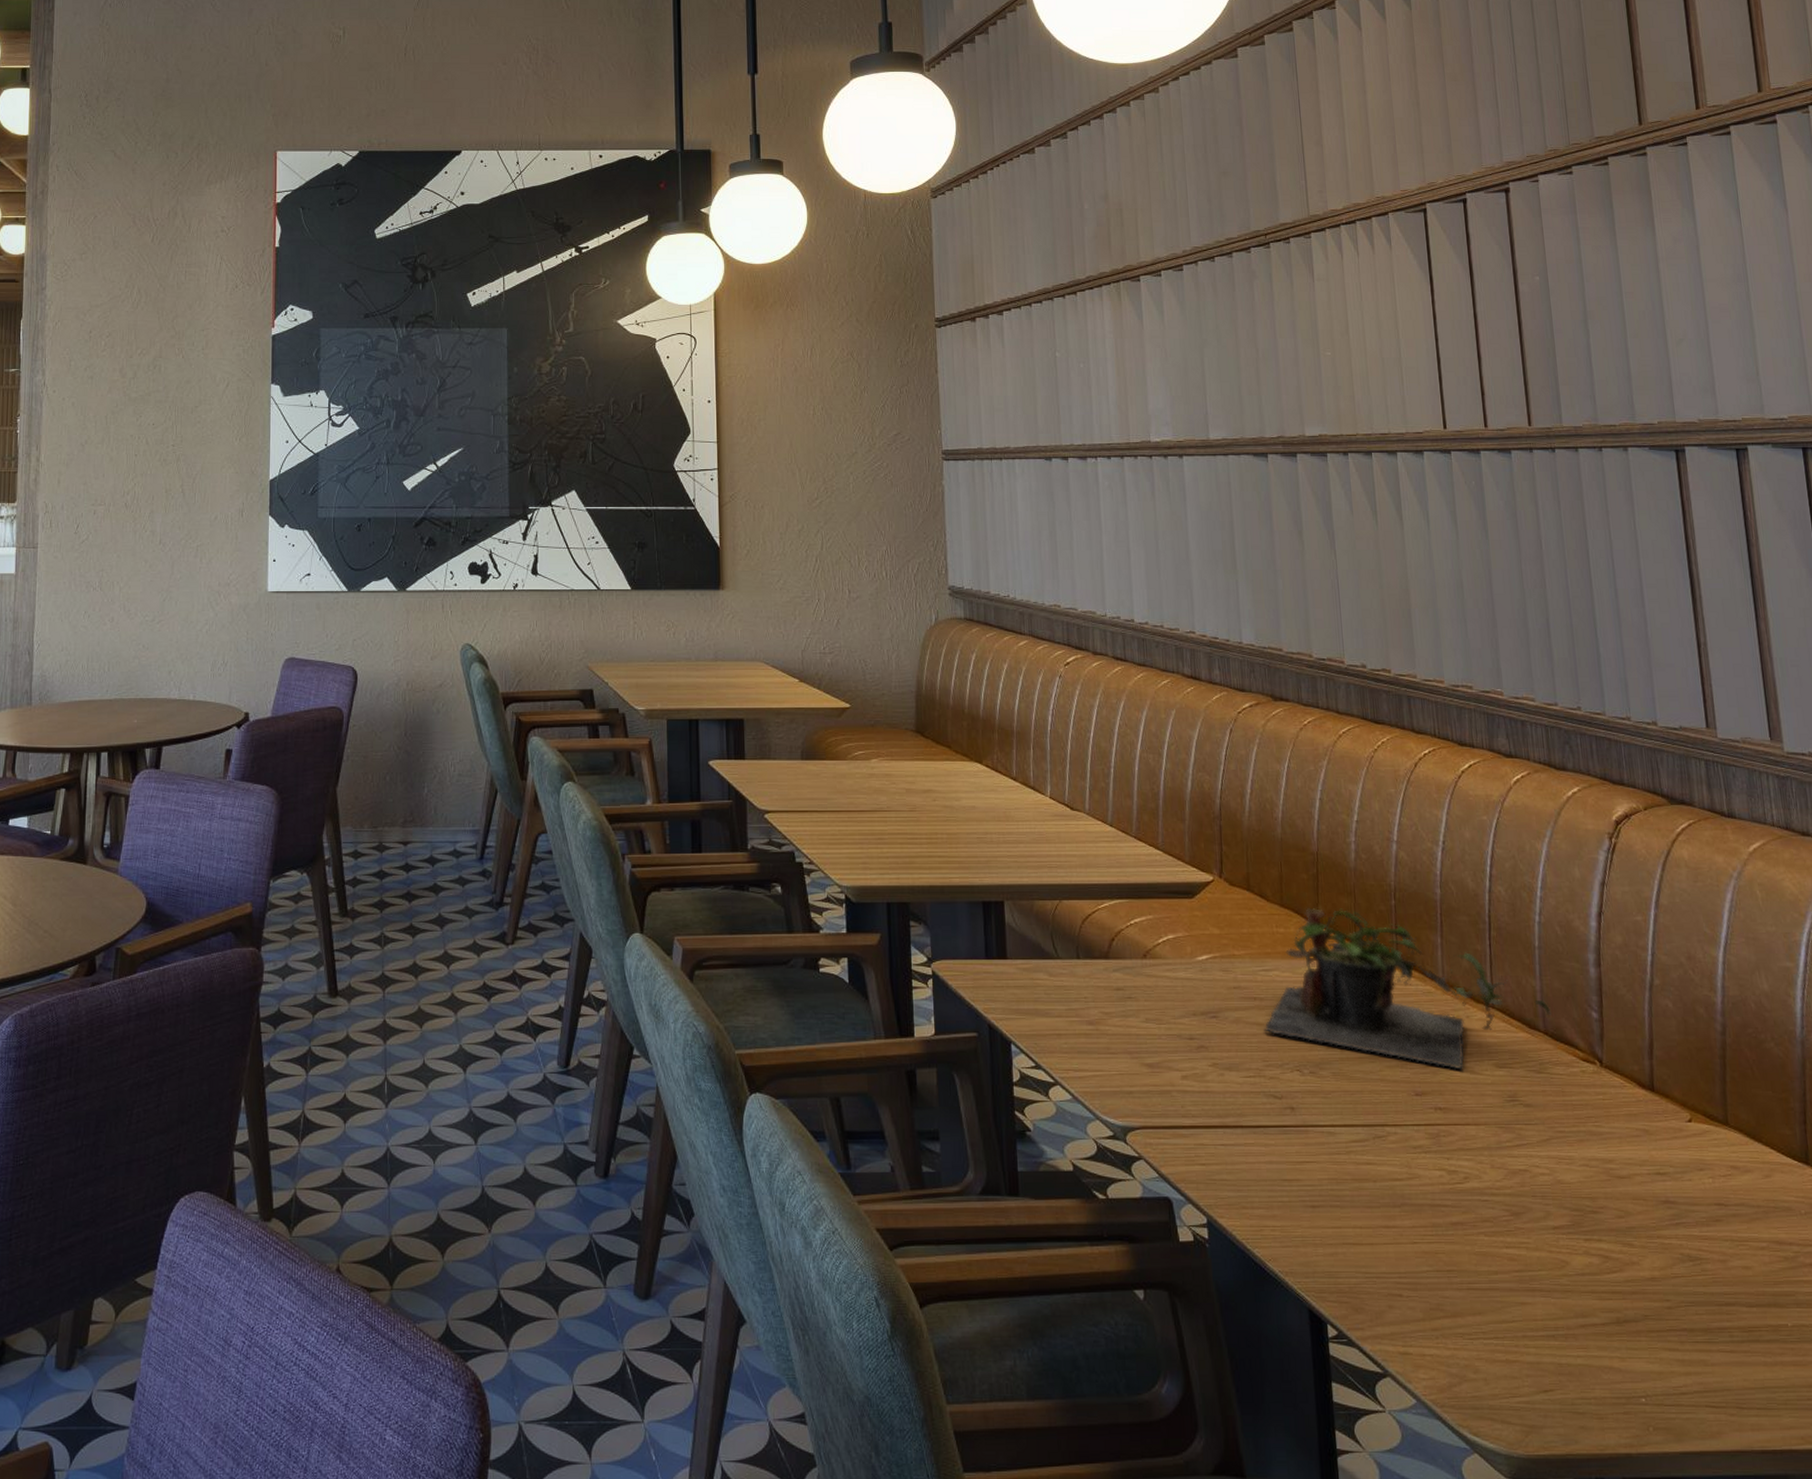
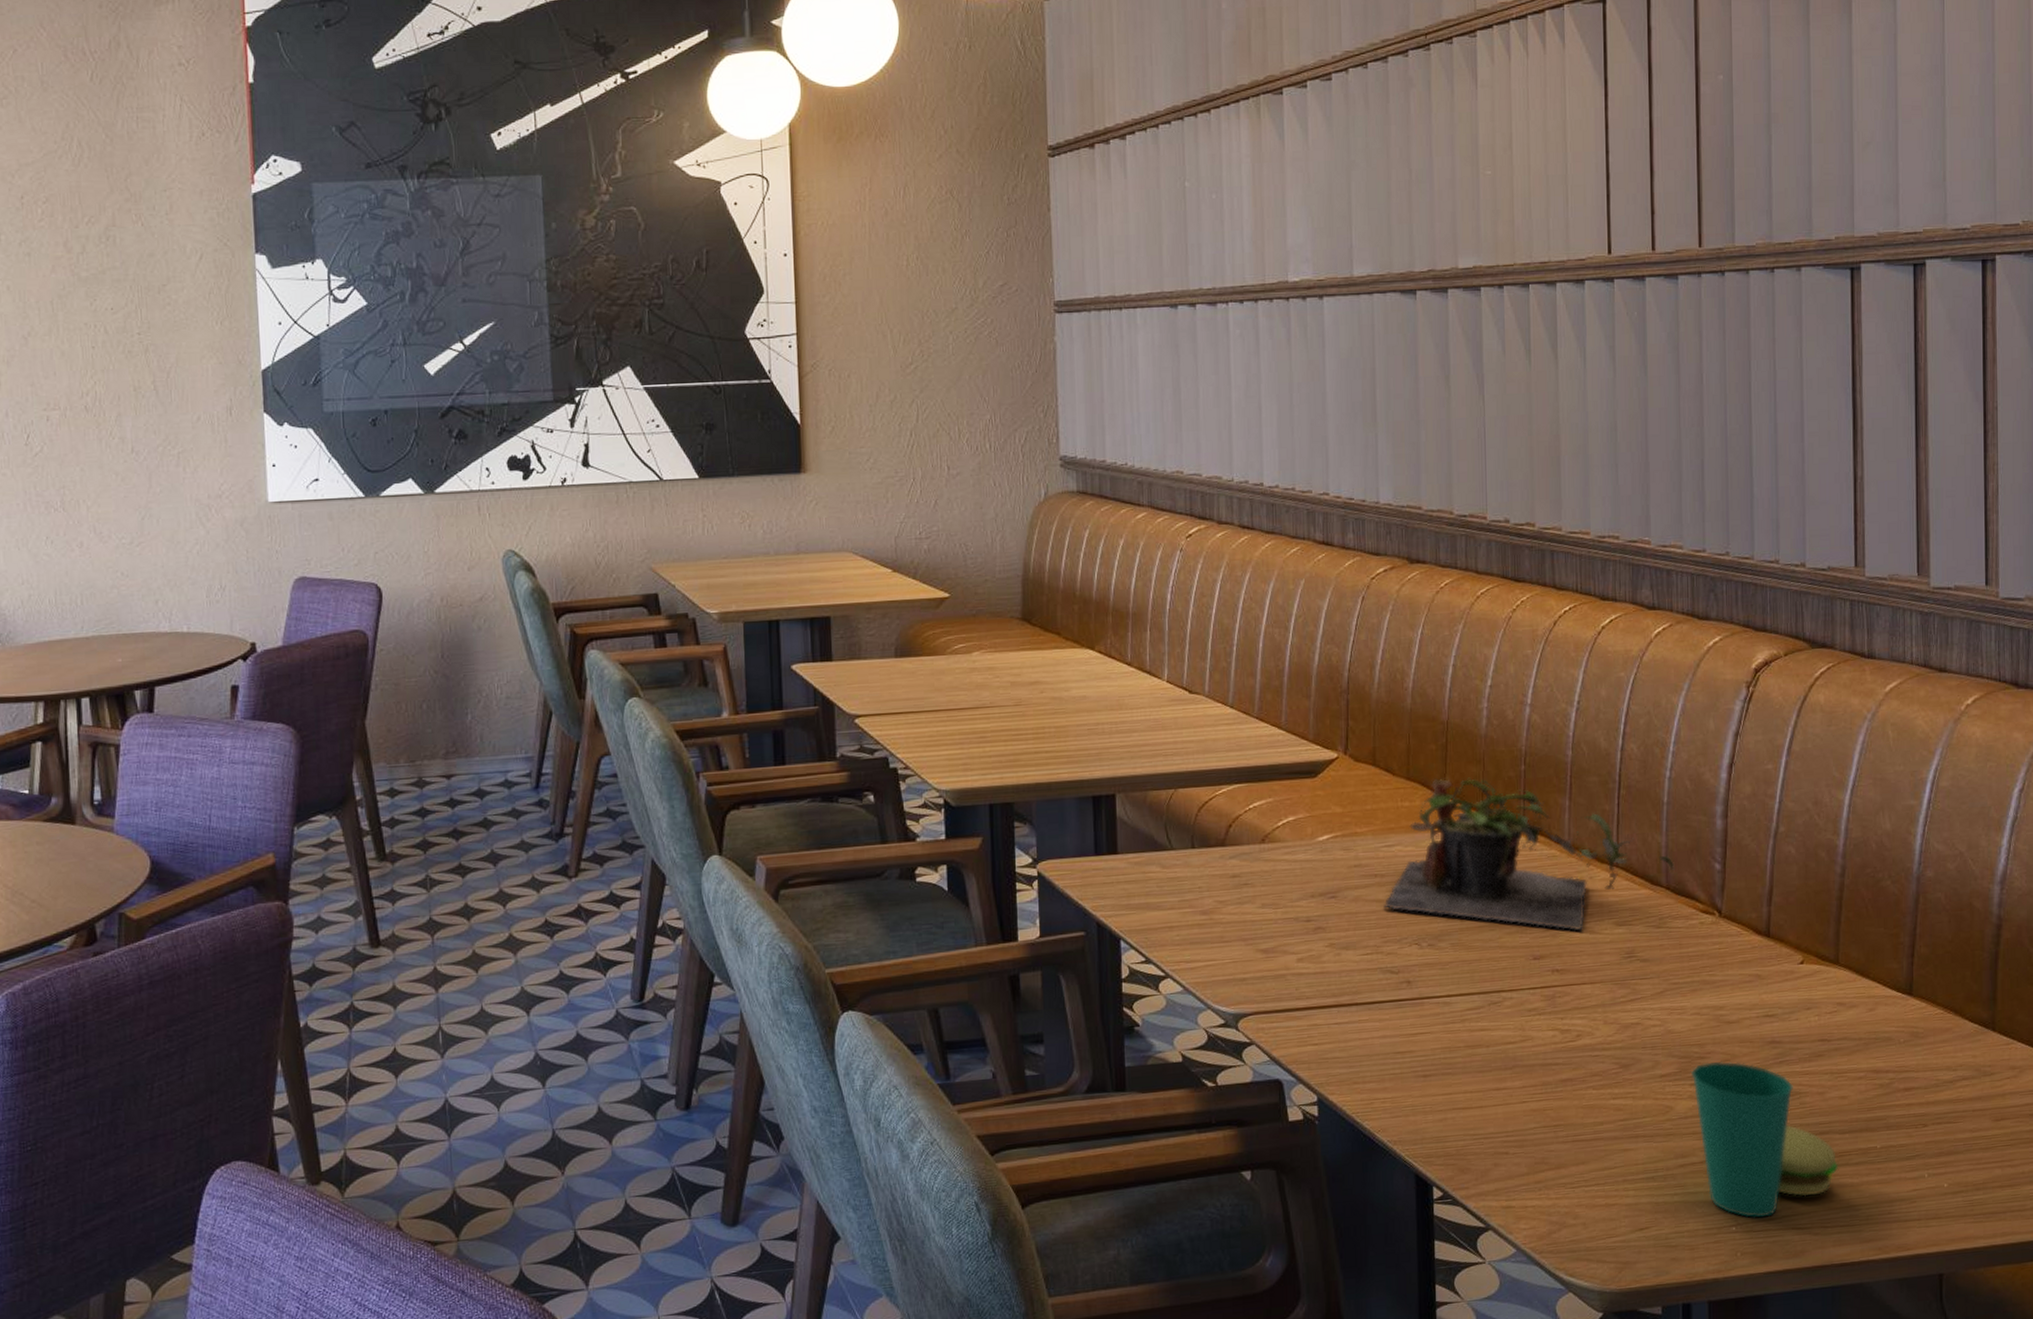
cup: none [1585,1217,1750,1391] -> present [1691,1061,1839,1218]

